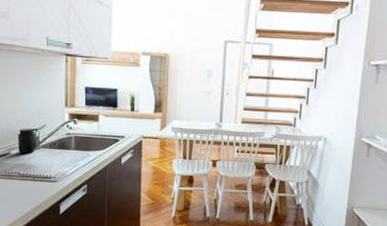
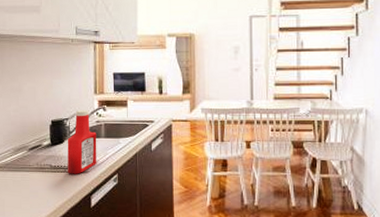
ketchup bottle: none [36,121,67,183] -> present [67,110,97,174]

